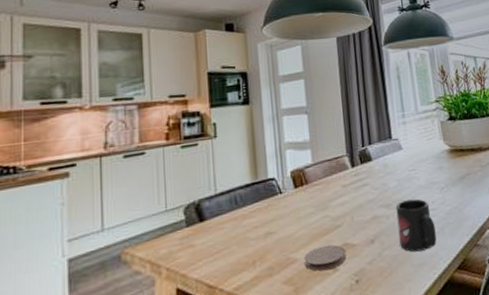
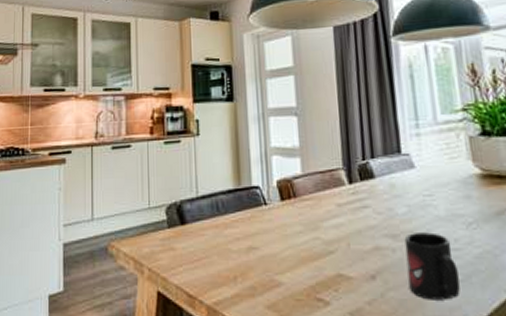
coaster: present [304,244,346,272] -> none [290,272,340,302]

